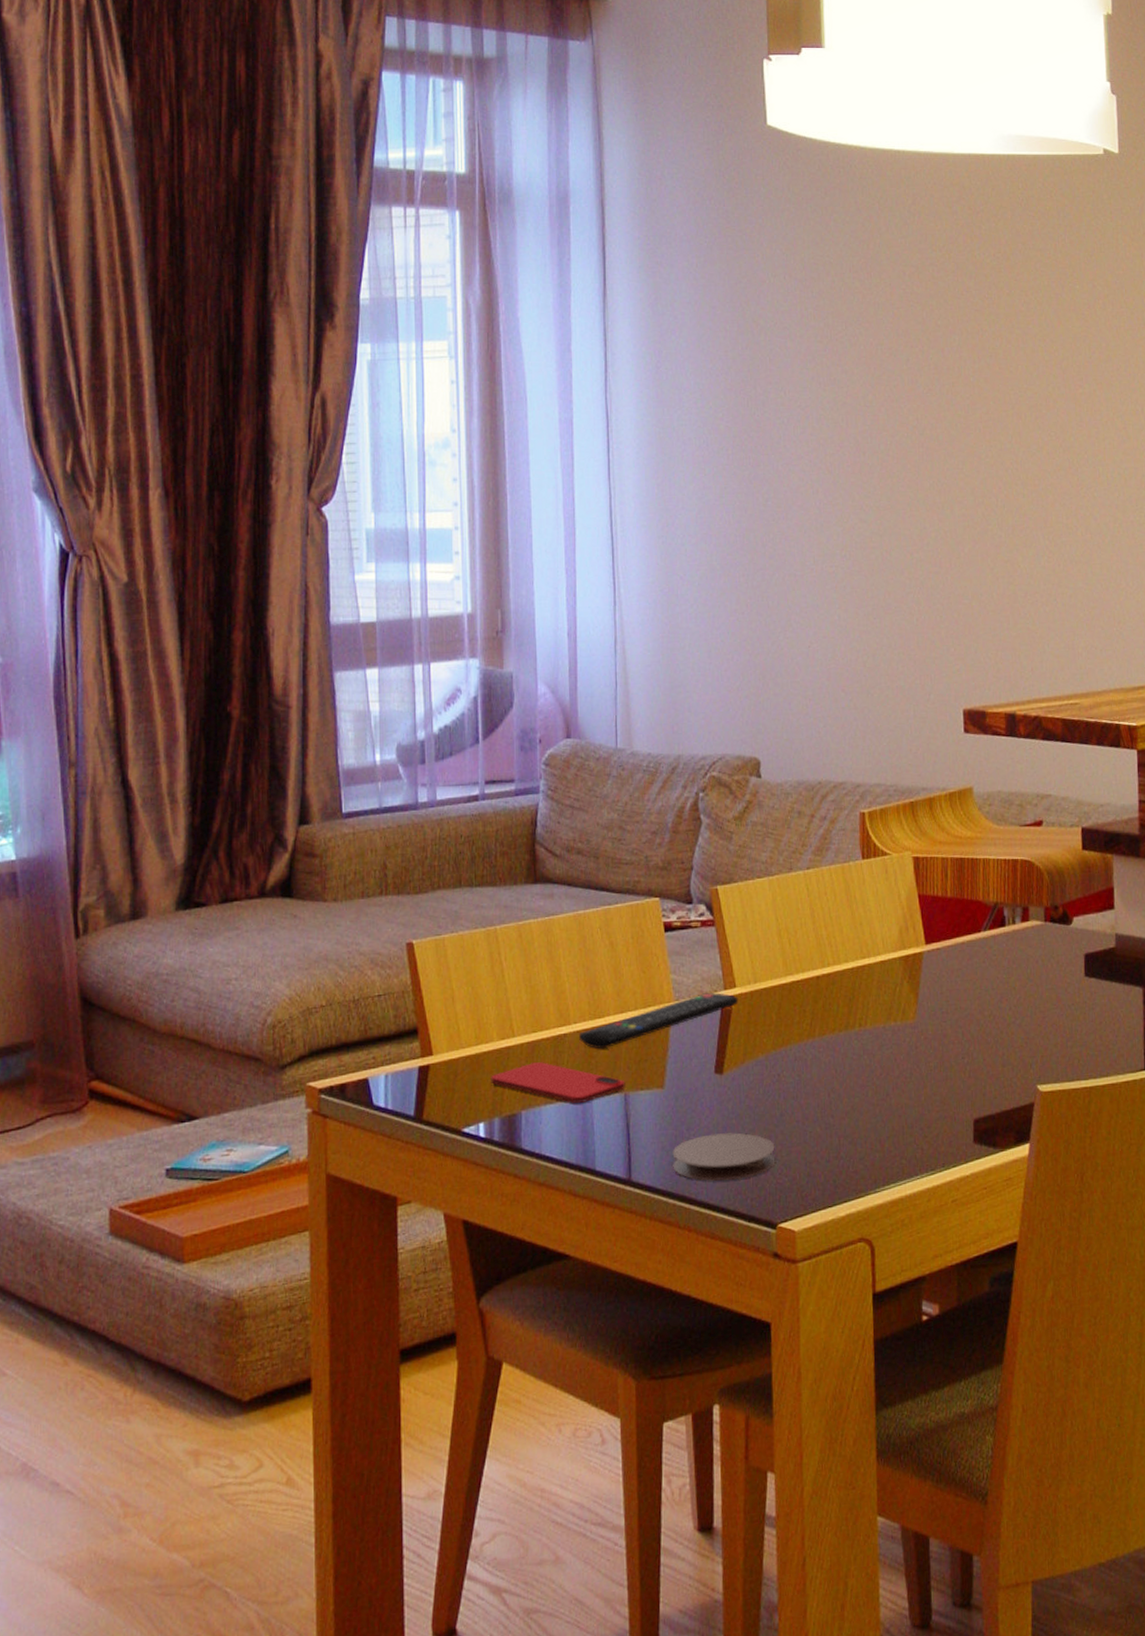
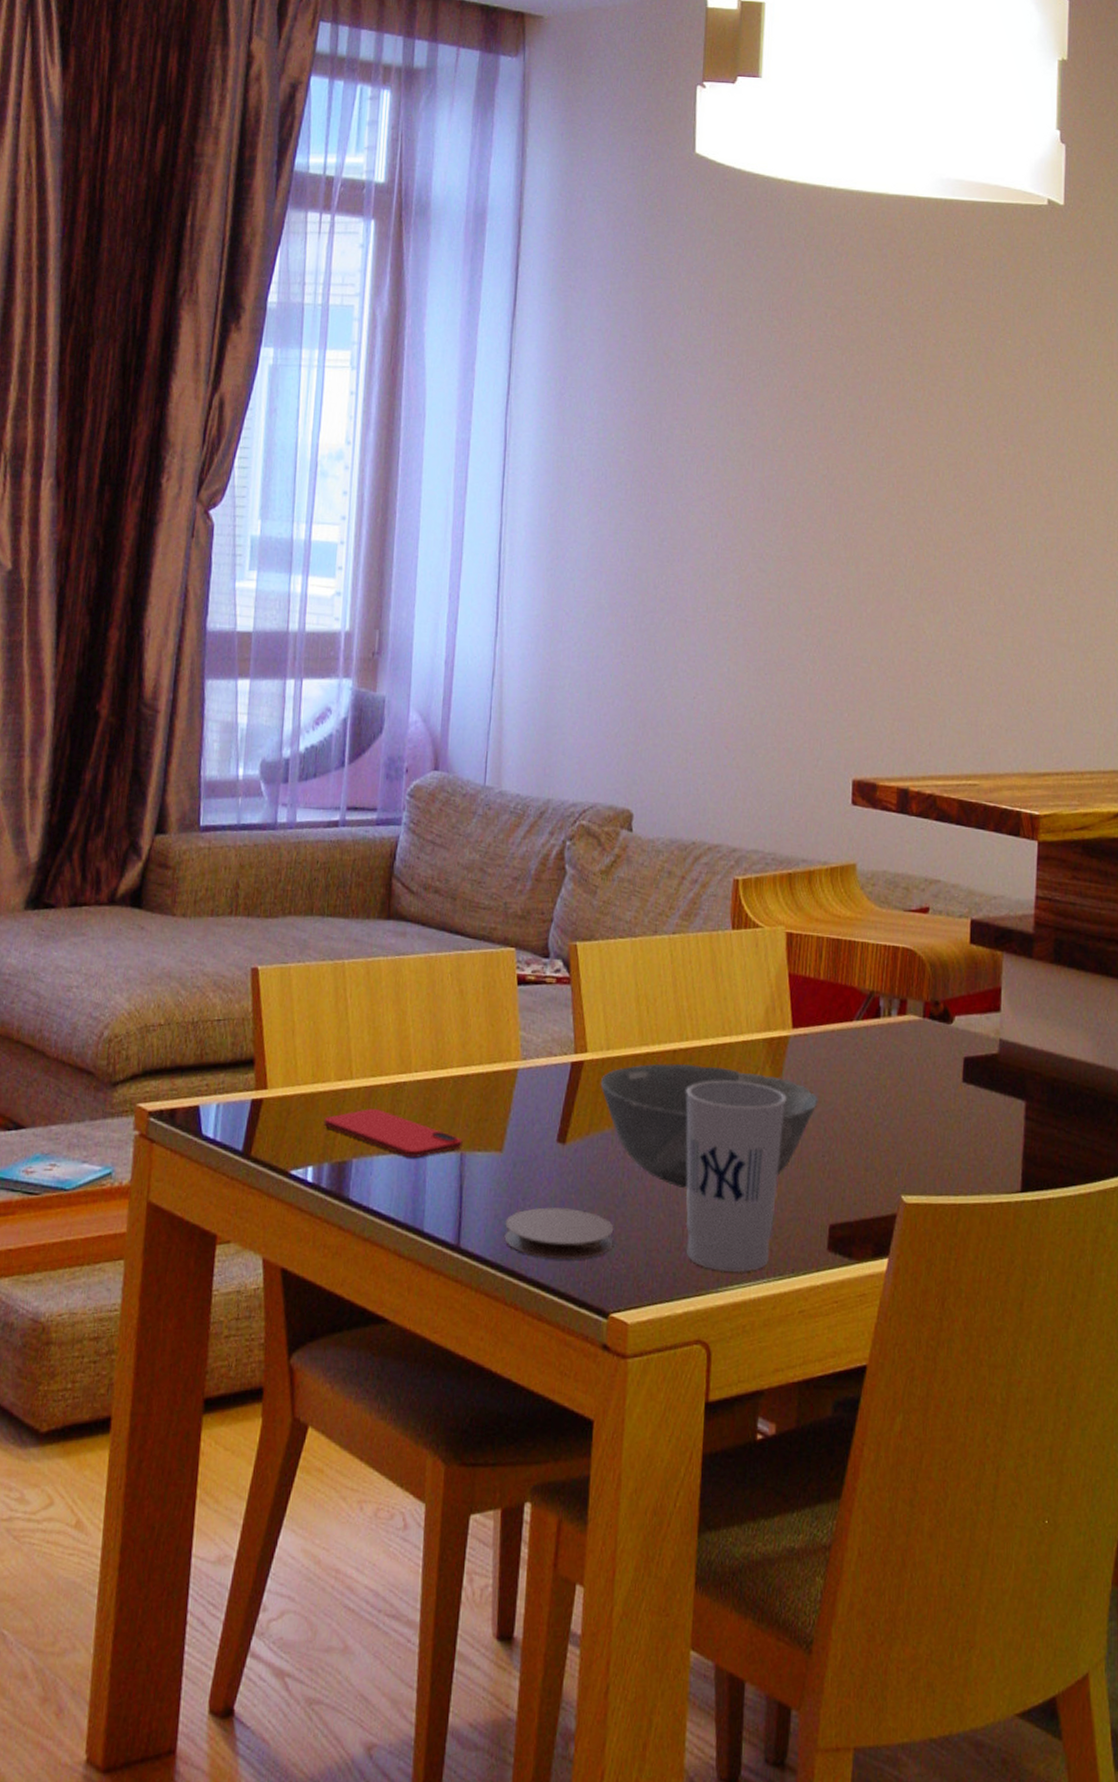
remote control: present [579,992,739,1049] -> none [419,1054,589,1103]
bowl: none [750,988,955,1103] -> present [600,1063,818,1189]
cup: none [831,998,925,1174] -> present [685,1080,787,1273]

